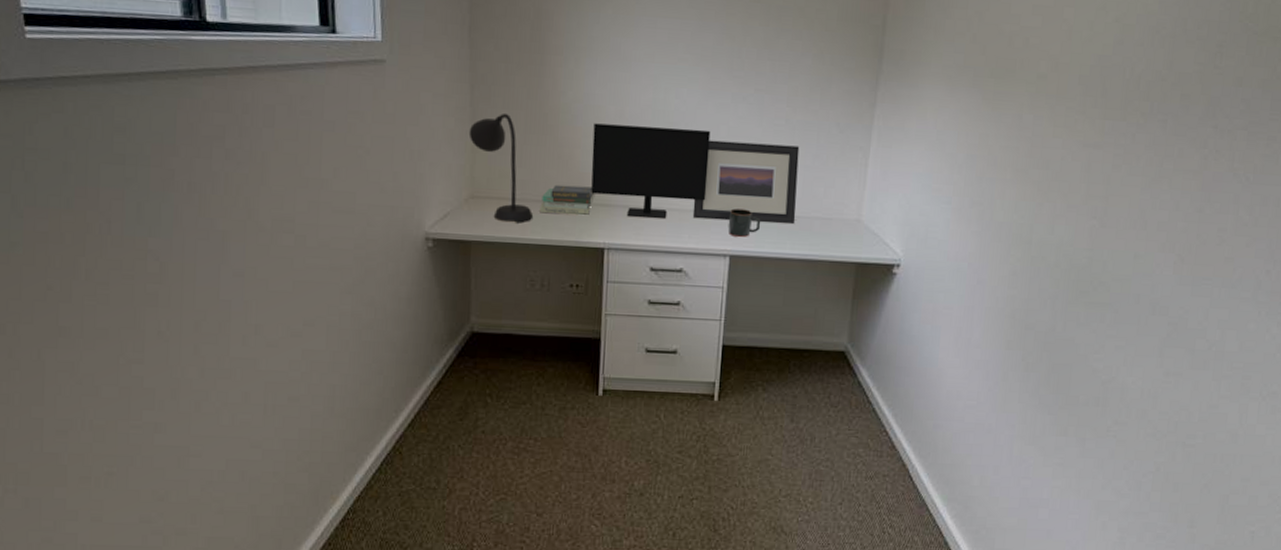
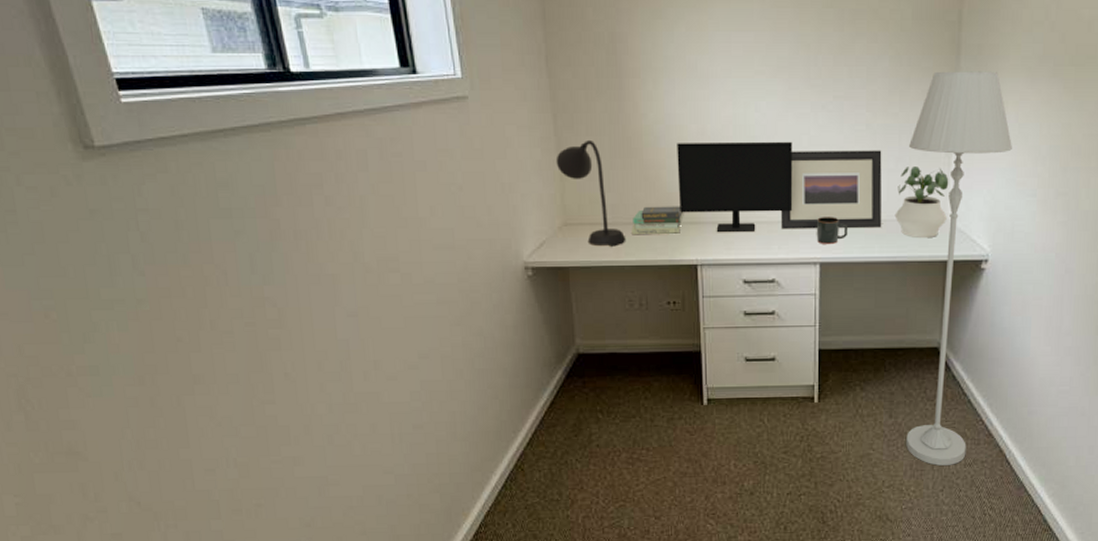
floor lamp: none [805,73,930,477] -> present [905,71,1012,466]
potted plant: none [808,164,865,239] -> present [894,167,949,239]

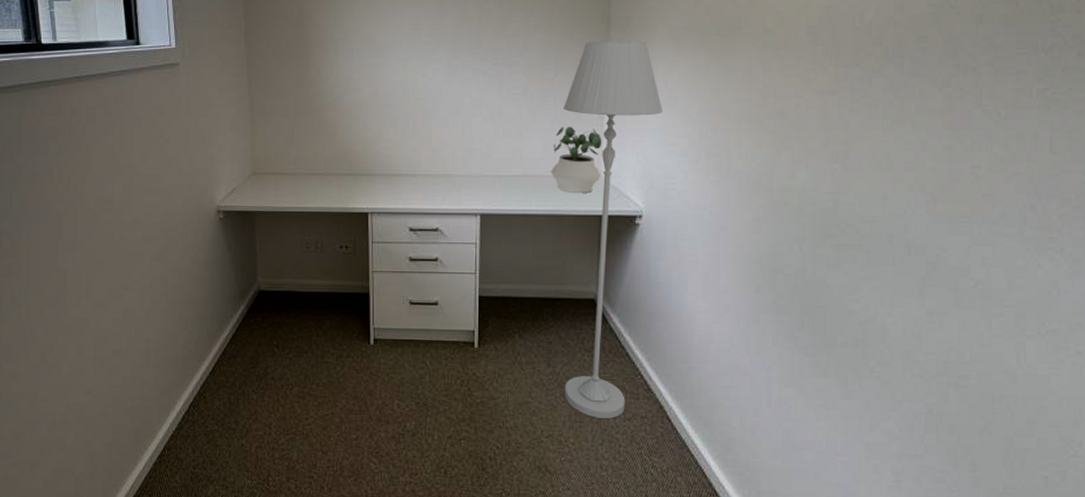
desk lamp: present [555,139,625,247] -> none [248,100,305,194]
books: present [632,206,684,235] -> none [311,159,357,185]
monitor: present [677,141,793,233] -> none [353,103,456,185]
picture frame: present [780,150,882,230] -> none [444,111,539,183]
mug: present [816,217,848,245] -> none [477,172,507,198]

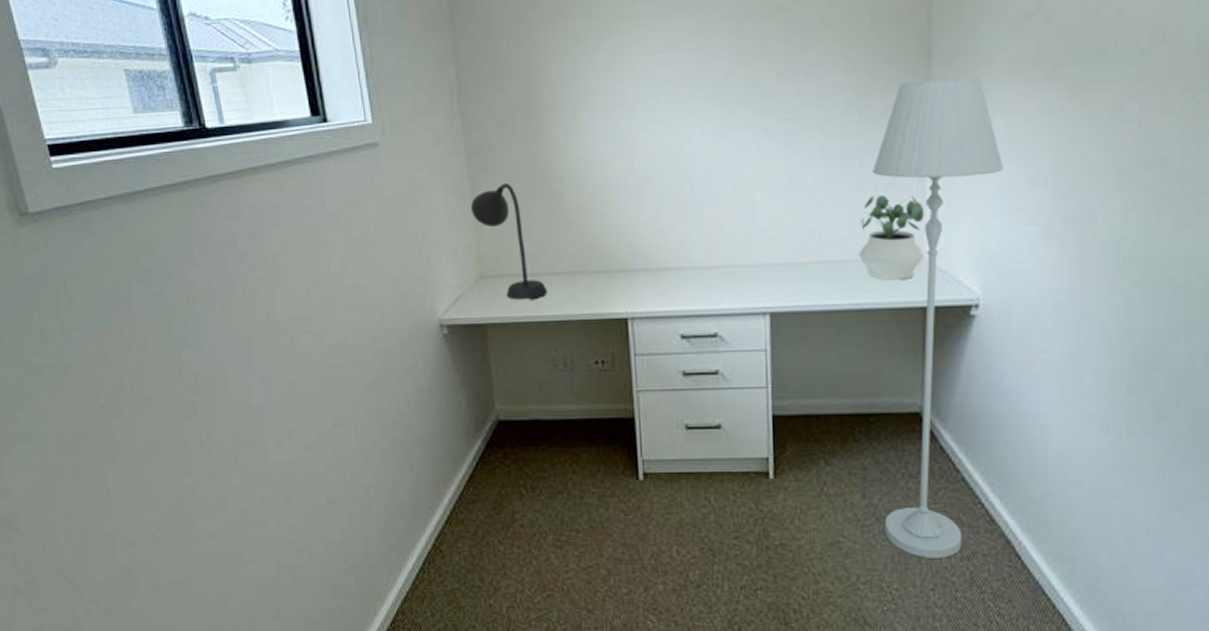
desk lamp: none [248,100,305,194] -> present [470,182,547,301]

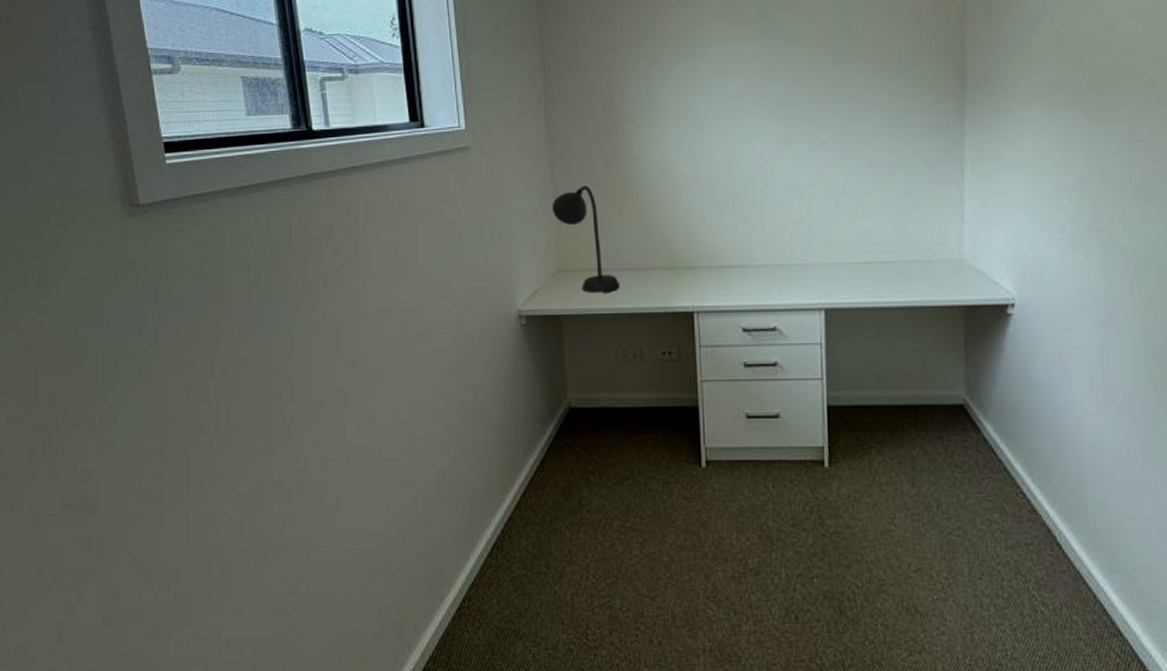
potted plant: present [858,196,925,281] -> none [904,203,964,281]
floor lamp: present [873,77,1003,558] -> none [916,100,1032,547]

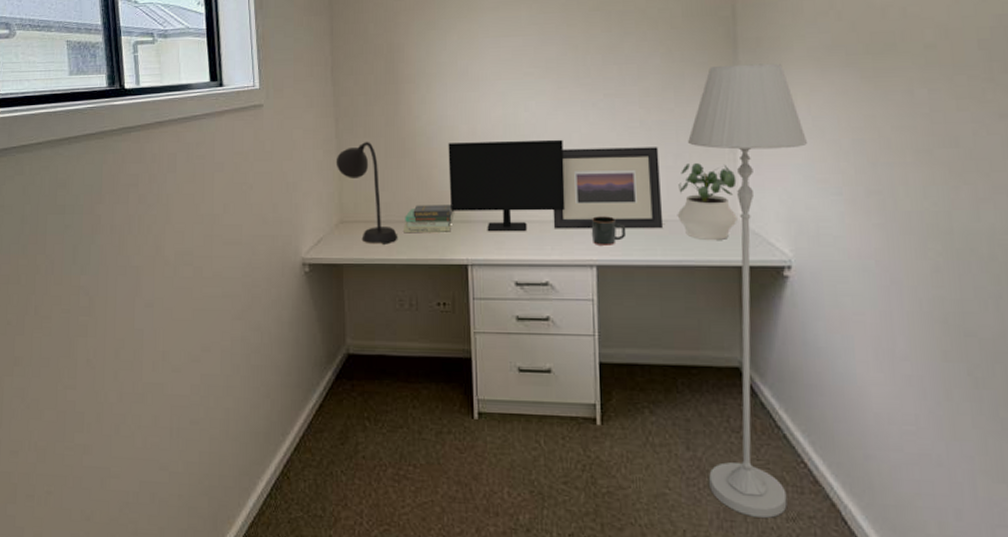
books: none [626,250,679,282] -> present [404,204,455,234]
monitor: none [671,180,793,278] -> present [448,139,566,232]
picture frame: none [780,187,892,273] -> present [553,147,664,229]
mug: none [819,259,855,290] -> present [591,216,627,247]
potted plant: none [904,203,964,281] -> present [677,163,737,241]
floor lamp: none [916,100,1032,547] -> present [688,63,807,518]

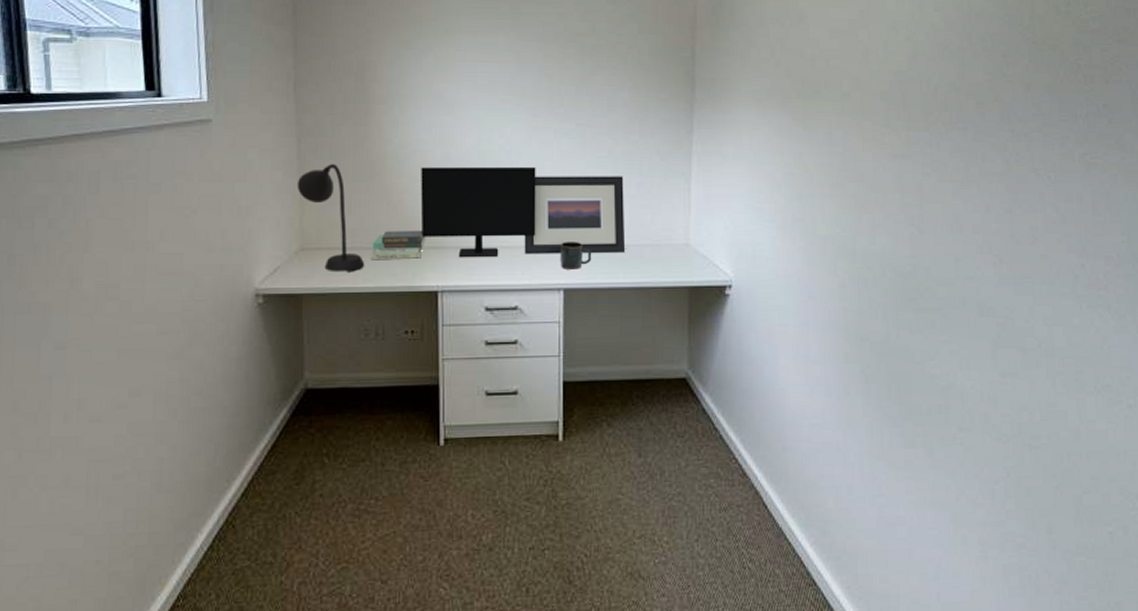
potted plant: present [677,163,737,241] -> none [638,192,690,264]
floor lamp: present [688,63,807,518] -> none [650,102,748,511]

